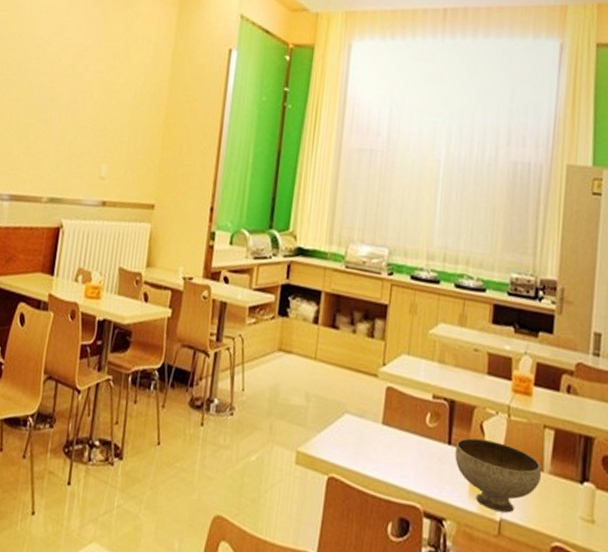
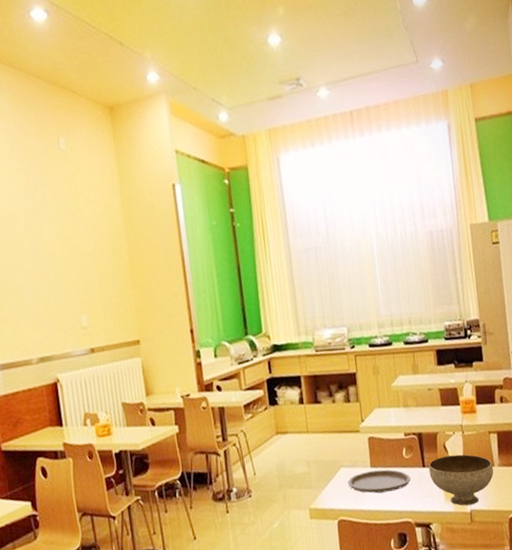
plate: none [350,427,430,463] -> present [348,469,411,494]

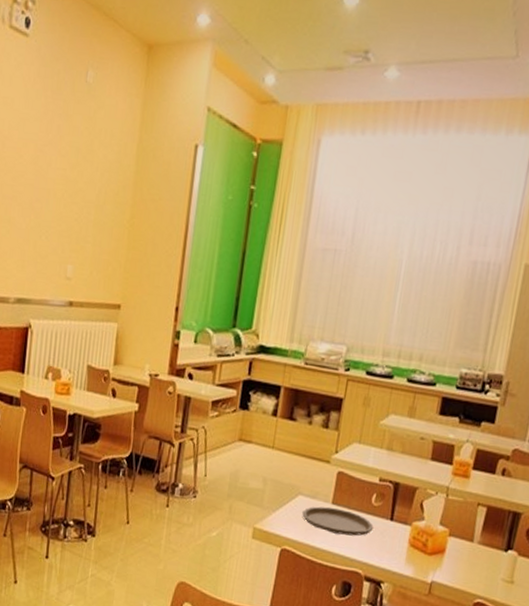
bowl: present [428,454,494,506] -> none [395,514,472,576]

